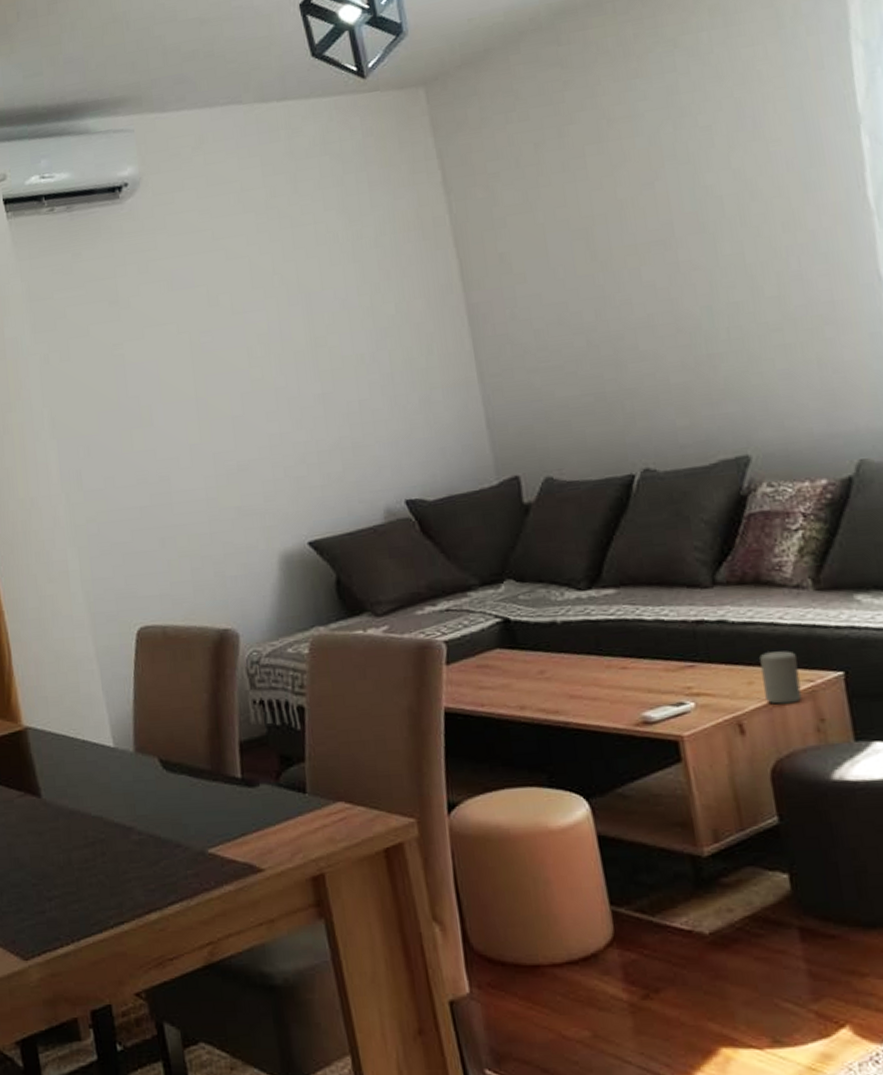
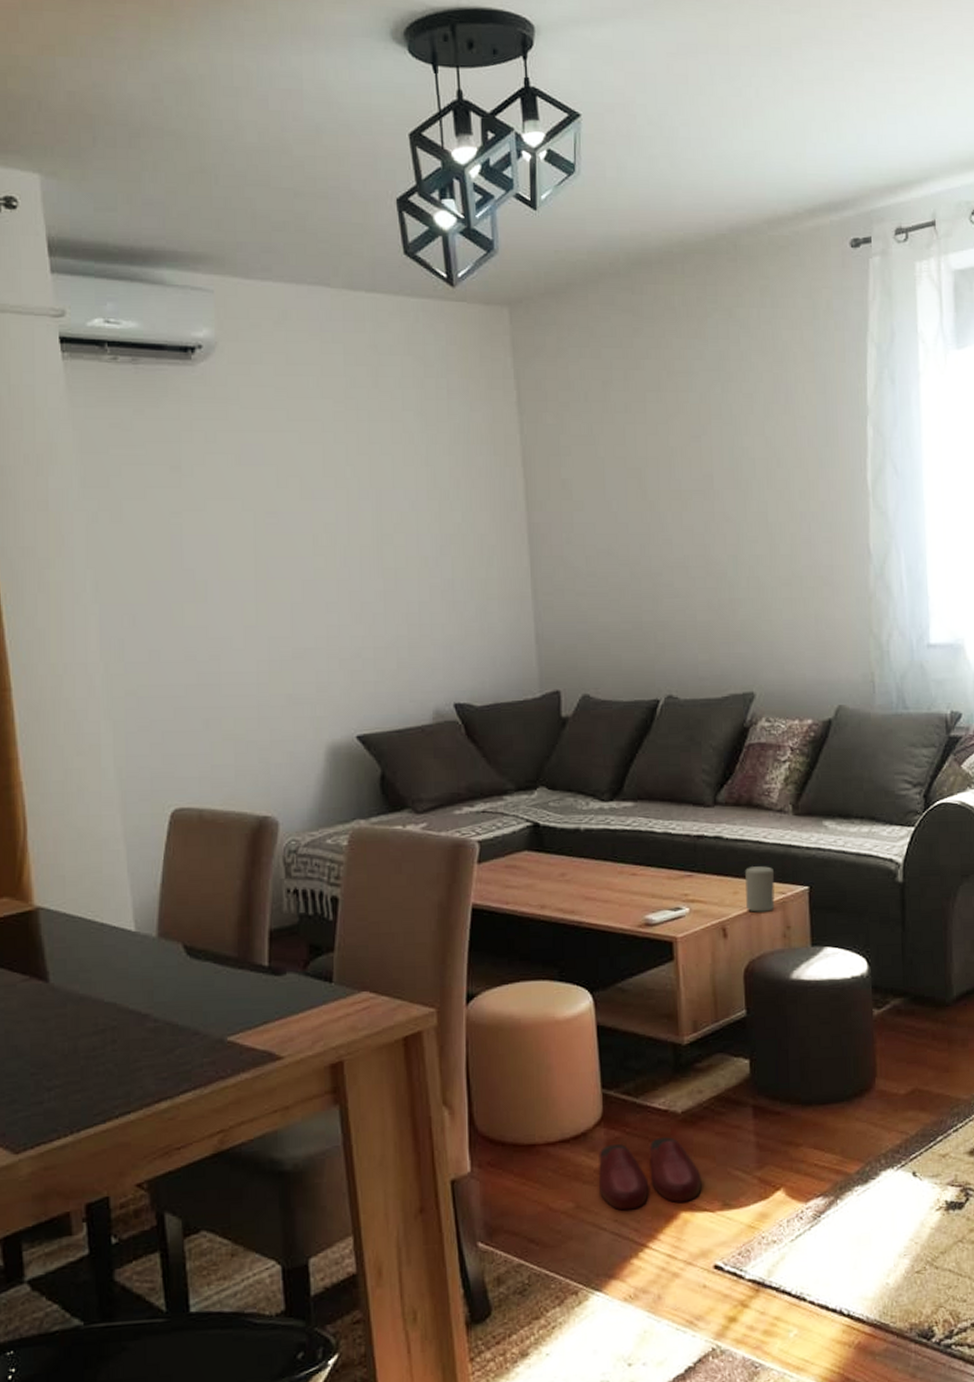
slippers: none [614,961,744,1043] -> present [598,1137,702,1211]

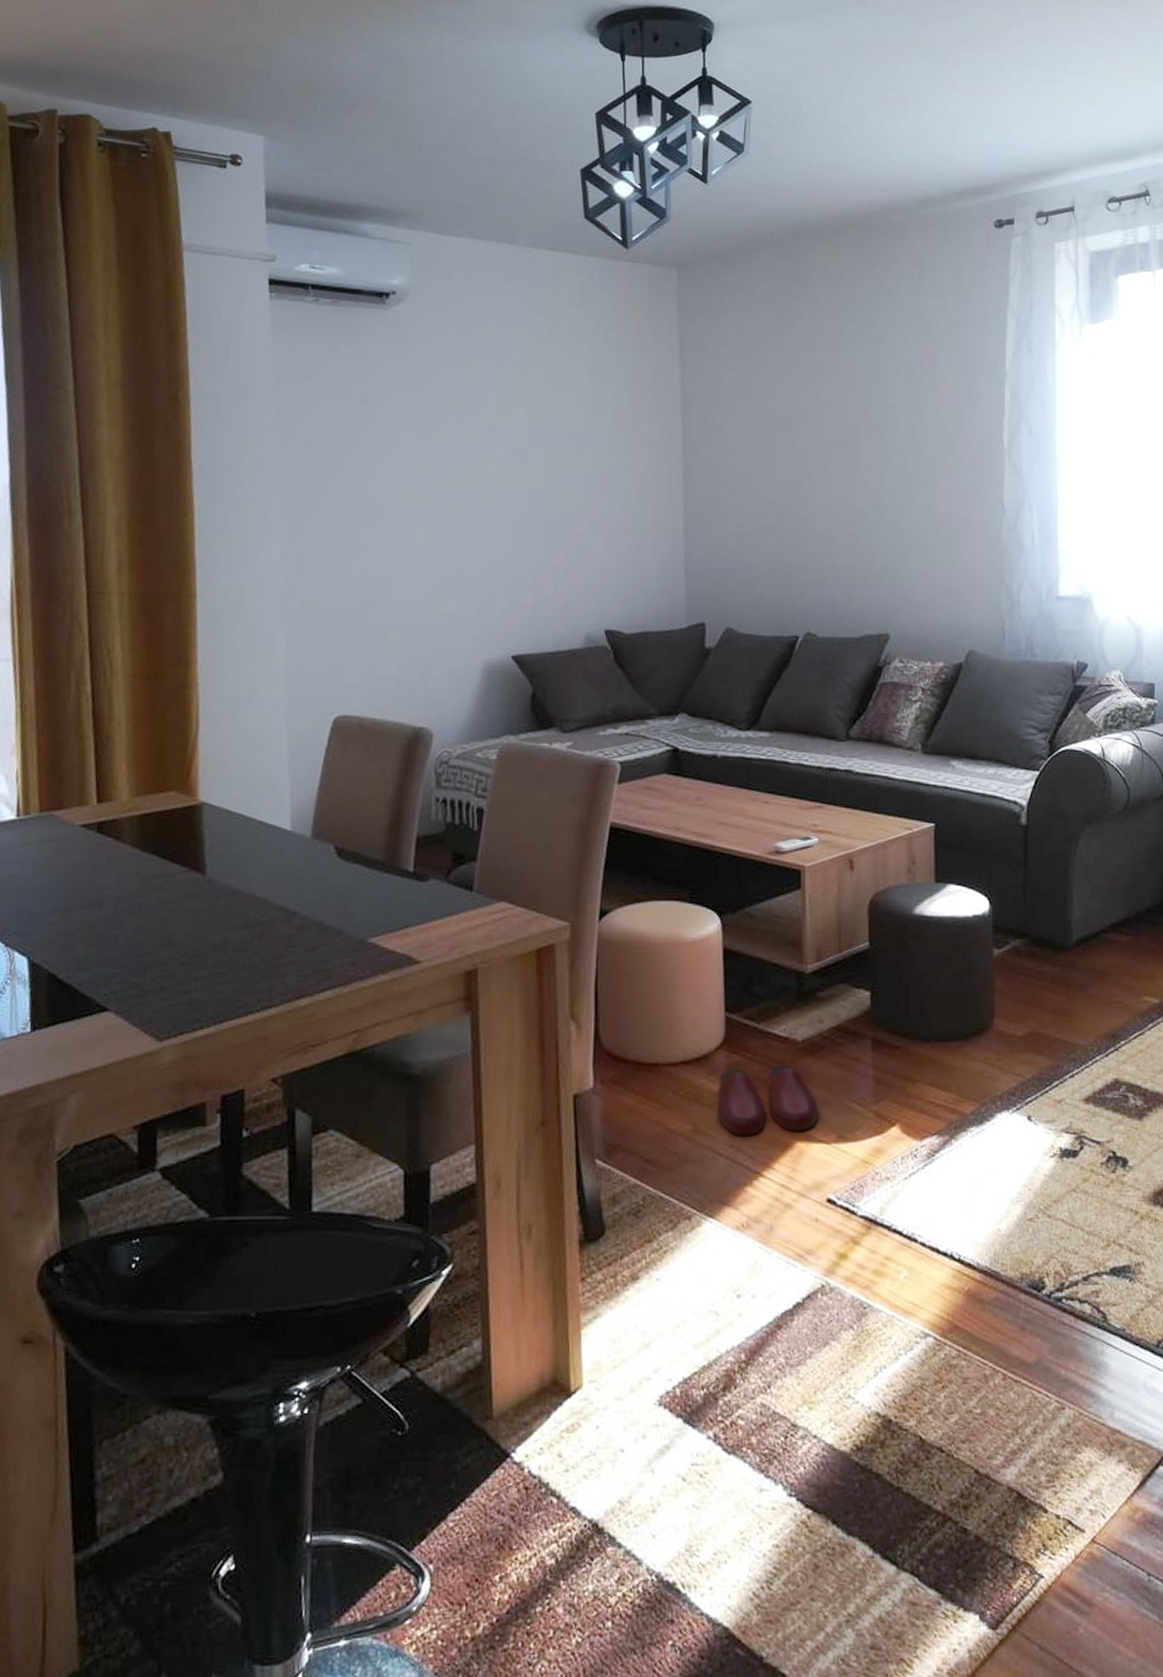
candle: present [745,866,775,912] -> none [874,801,901,846]

